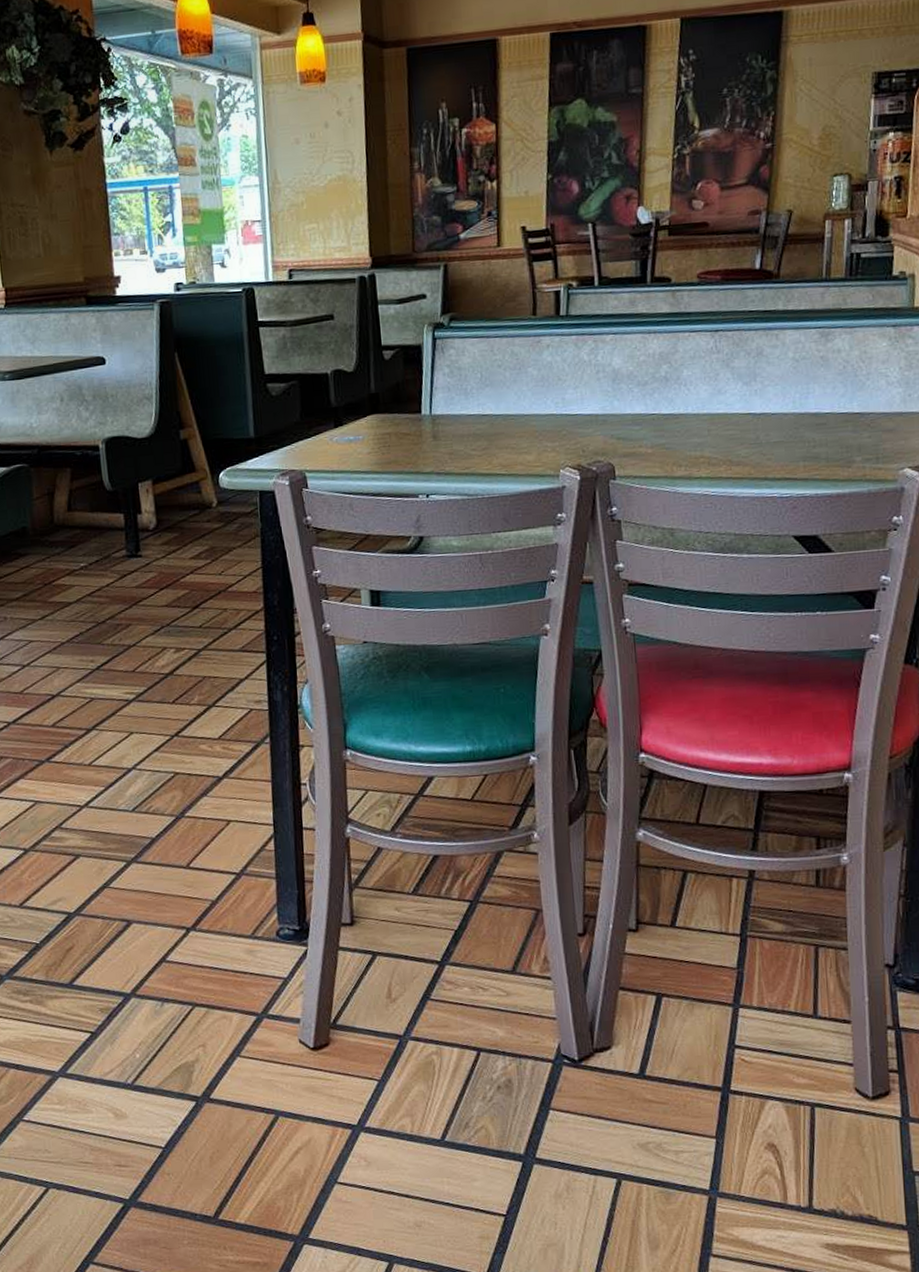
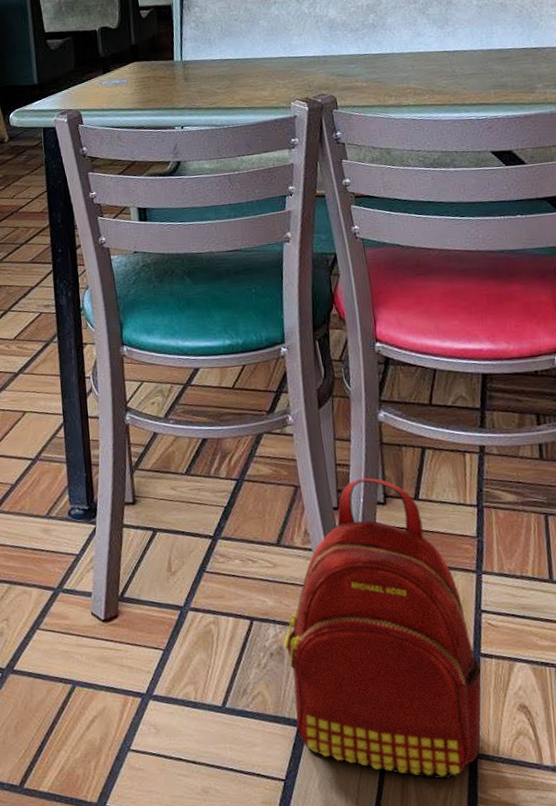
backpack: none [513,902,728,1217] -> present [284,478,482,780]

